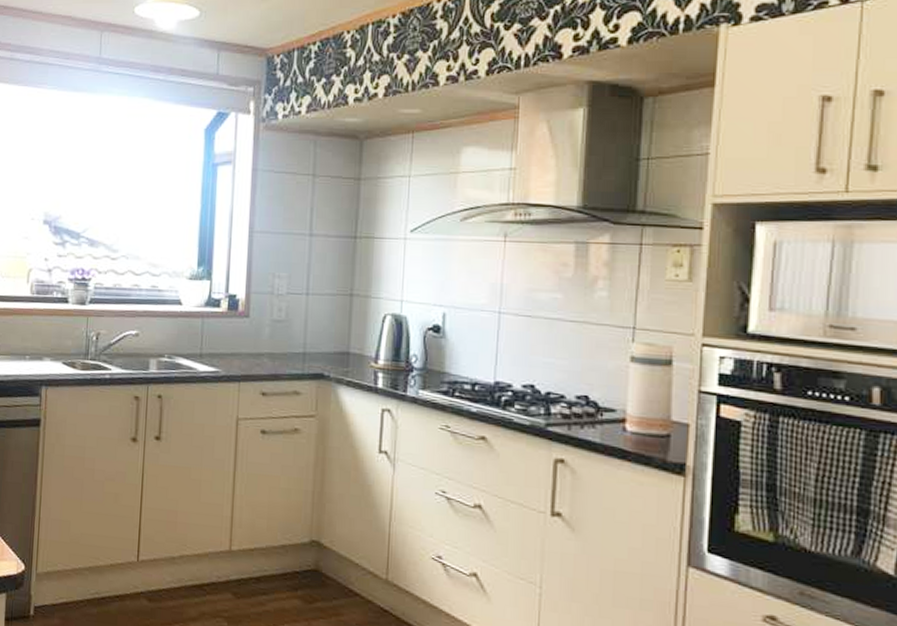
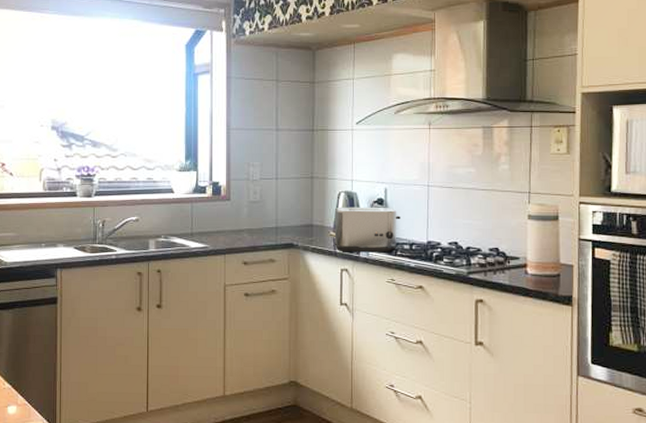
toaster: none [375,332,462,393] -> present [334,207,401,253]

